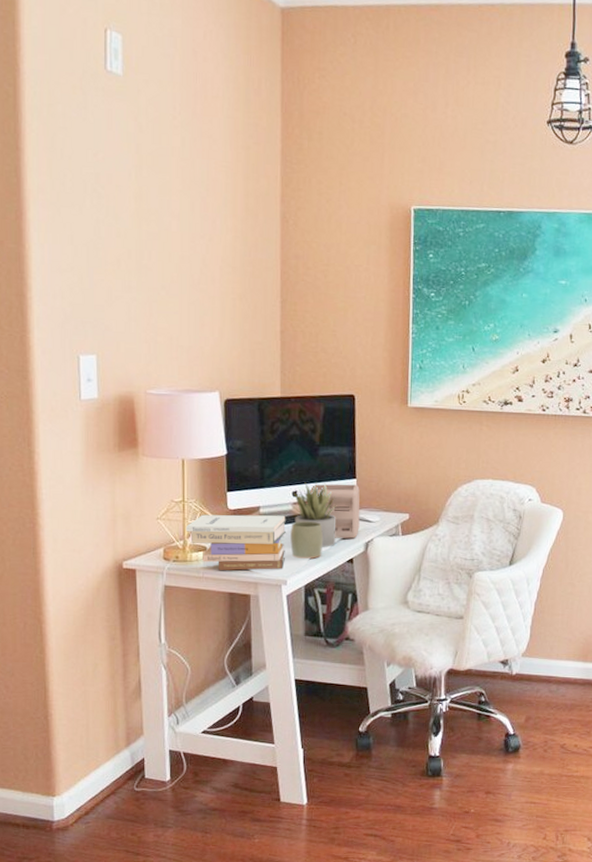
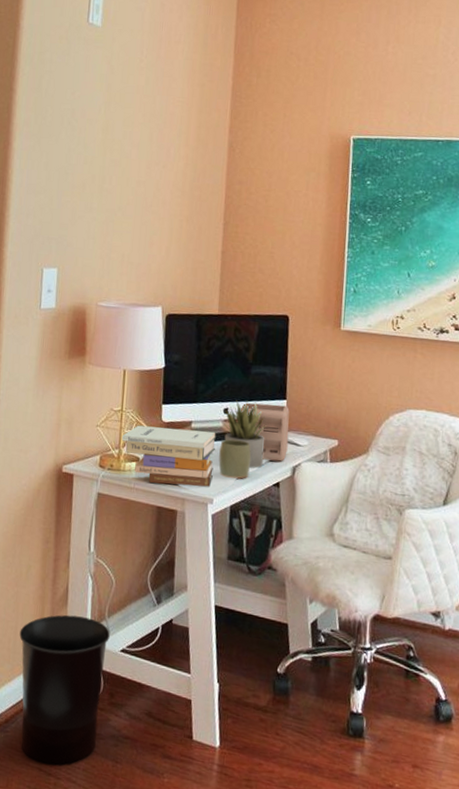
waste bin: none [92,706,189,844] -> present [19,615,110,765]

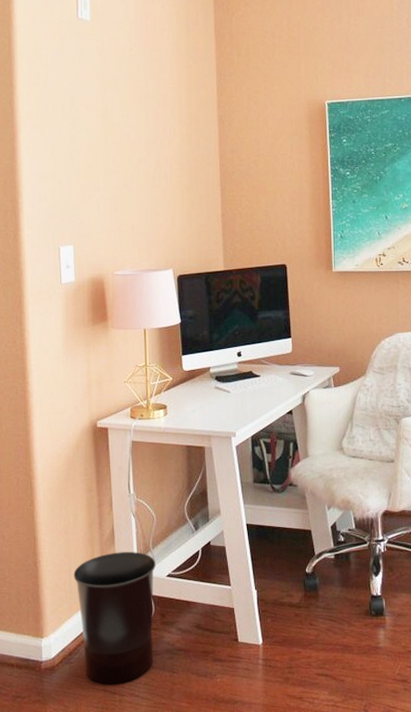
books: present [121,425,216,487] -> none [148,374,234,426]
mug: present [218,439,251,479] -> none [237,379,265,412]
succulent plant: present [224,400,266,468] -> none [239,343,277,401]
desk organizer: present [241,402,290,462] -> none [252,343,297,392]

